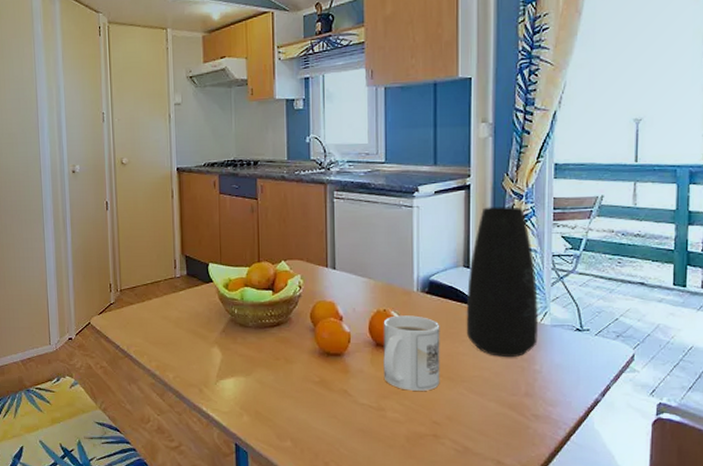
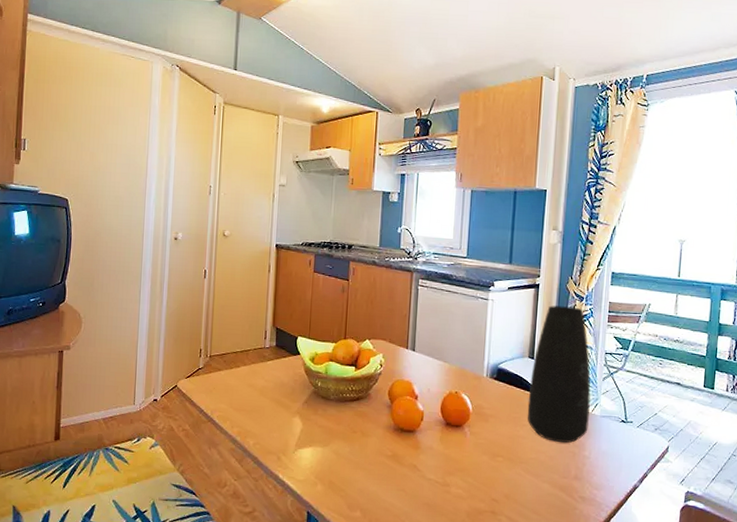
mug: present [383,315,440,391] -> none [451,398,505,470]

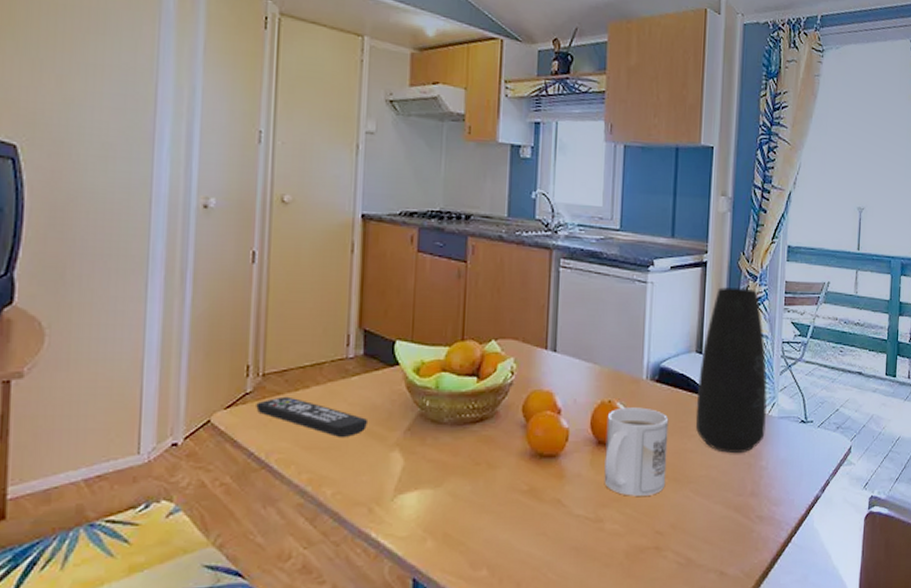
remote control: none [205,372,279,405] -> present [256,396,369,438]
mug: none [451,398,505,470] -> present [604,407,669,496]

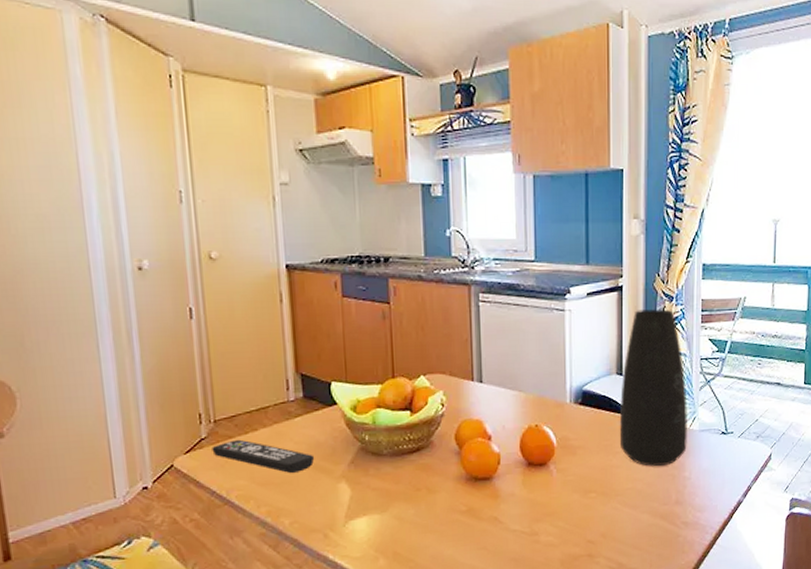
mug: present [604,407,669,496] -> none [535,429,594,511]

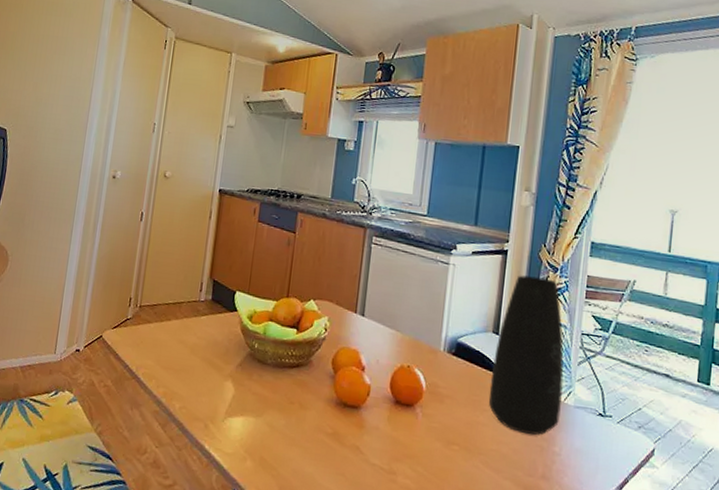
remote control: present [212,439,315,474] -> none [133,324,211,364]

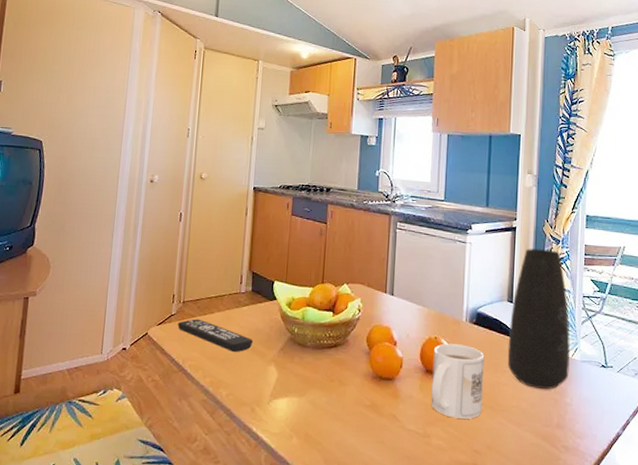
remote control: none [133,324,211,364] -> present [177,318,254,353]
mug: none [399,373,463,459] -> present [431,343,485,419]

